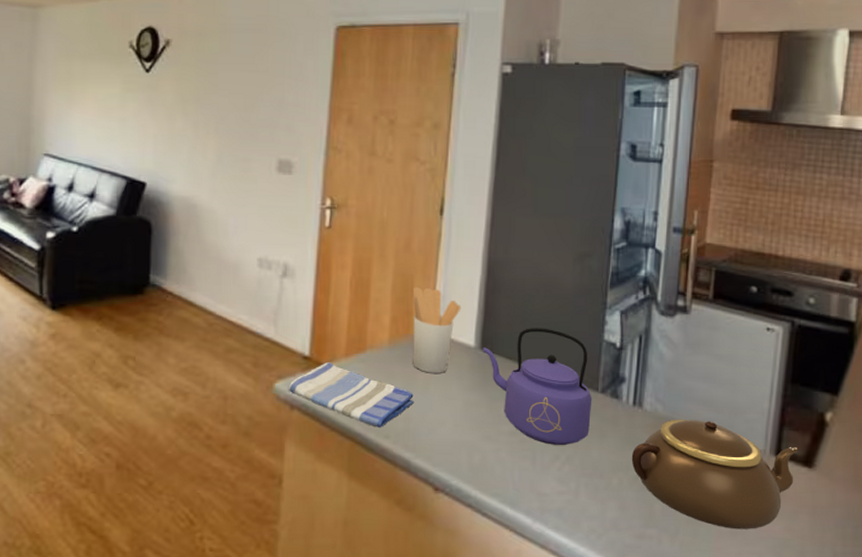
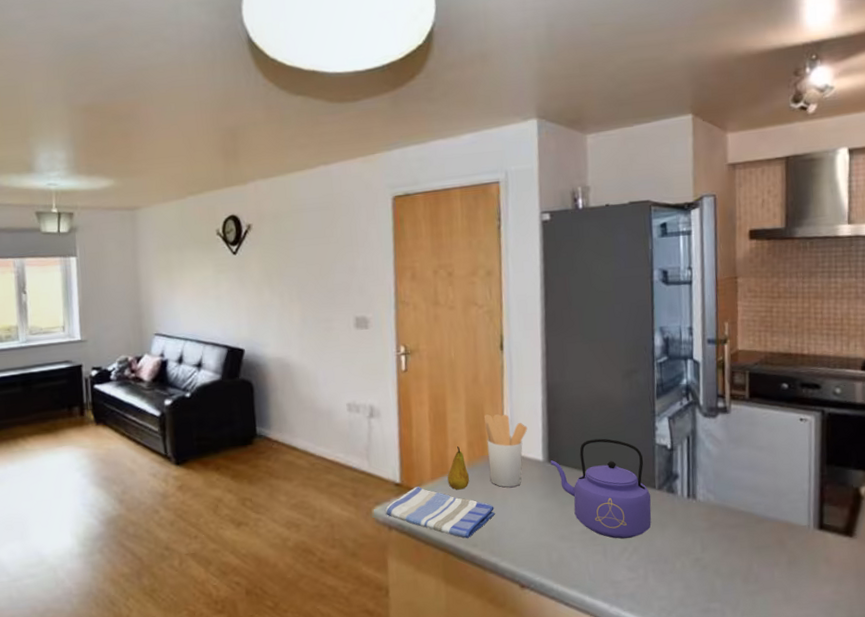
fruit: none [364,320,389,371] -> present [447,446,470,490]
teapot: present [631,419,798,529] -> none [690,504,839,597]

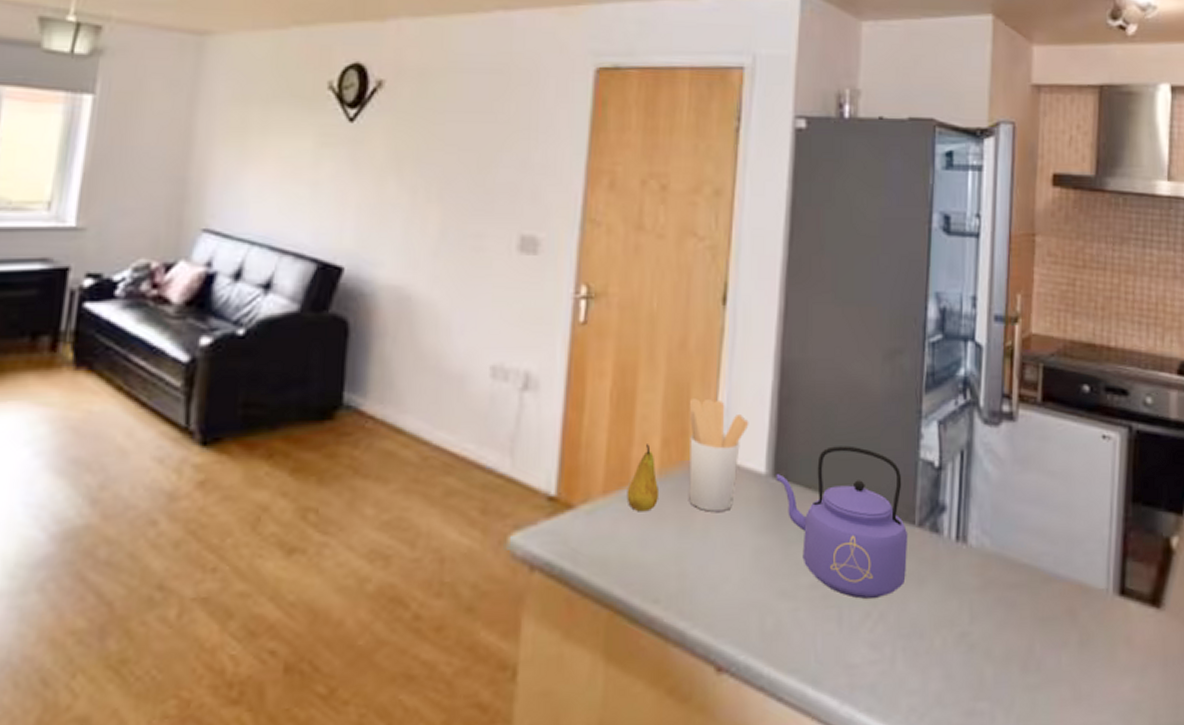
dish towel: present [385,486,496,538] -> none [527,503,692,589]

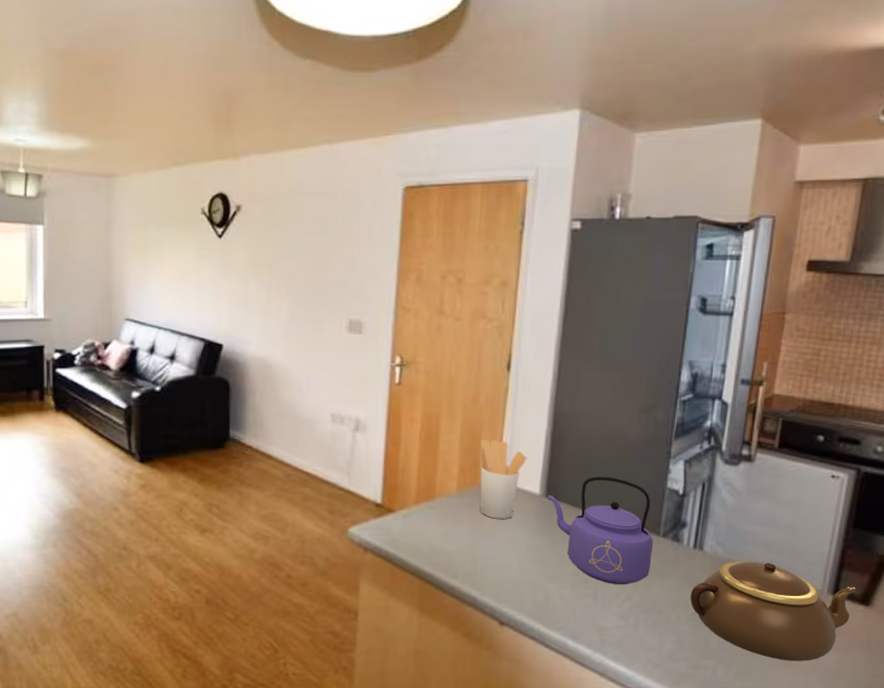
fruit: present [627,444,660,512] -> none [433,471,458,517]
teapot: none [956,554,1144,694] -> present [690,561,856,661]

